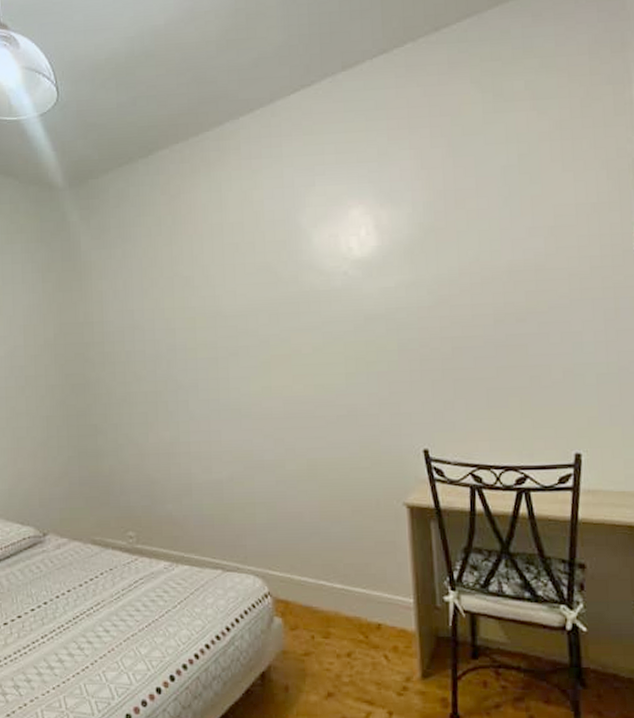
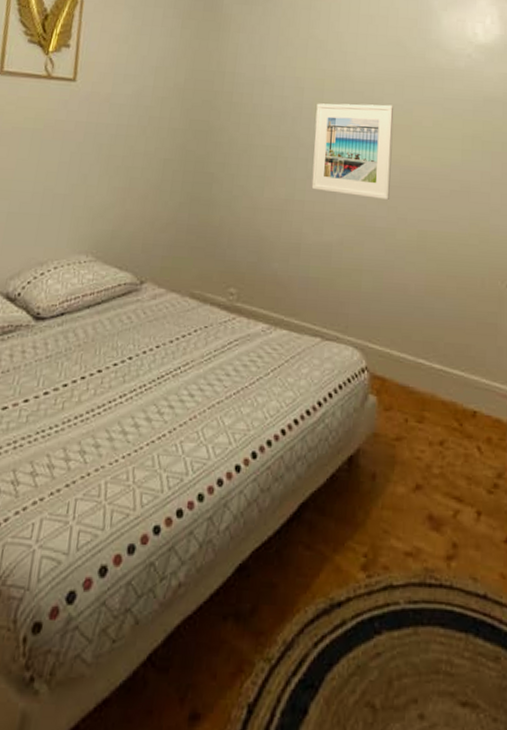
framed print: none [190,335,275,432] -> present [311,103,395,199]

